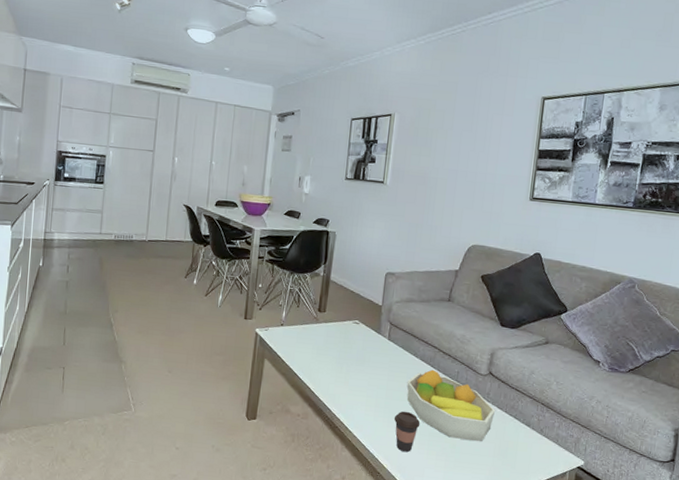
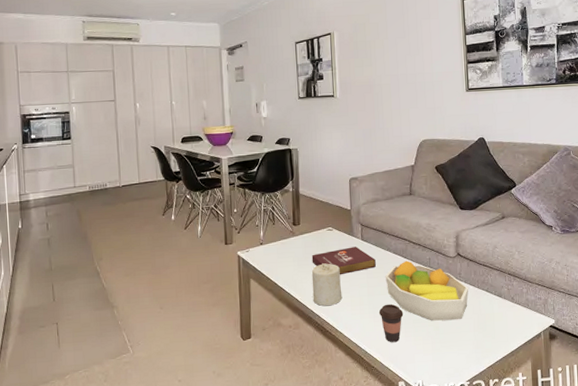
candle: none [326,356,360,402] -> present [311,263,343,306]
book: none [332,344,400,372] -> present [311,246,376,275]

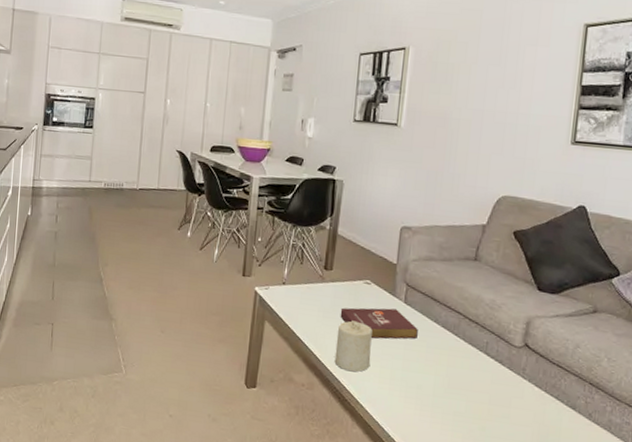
coffee cup: present [378,303,404,343] -> none [412,385,443,434]
fruit bowl: present [385,260,469,321] -> none [426,338,533,425]

